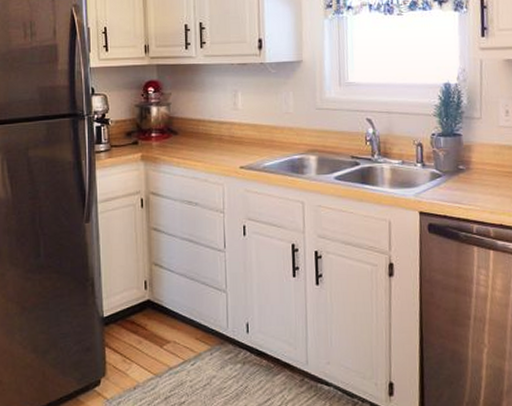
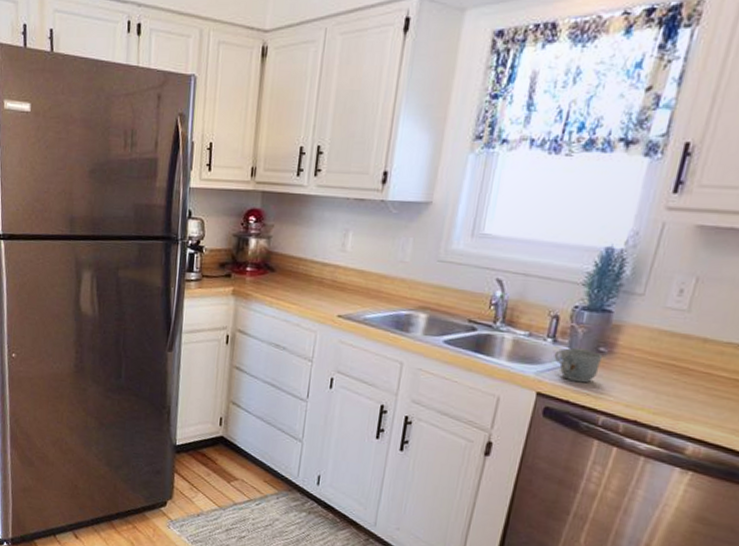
mug: none [425,169,463,198] -> present [554,348,602,383]

